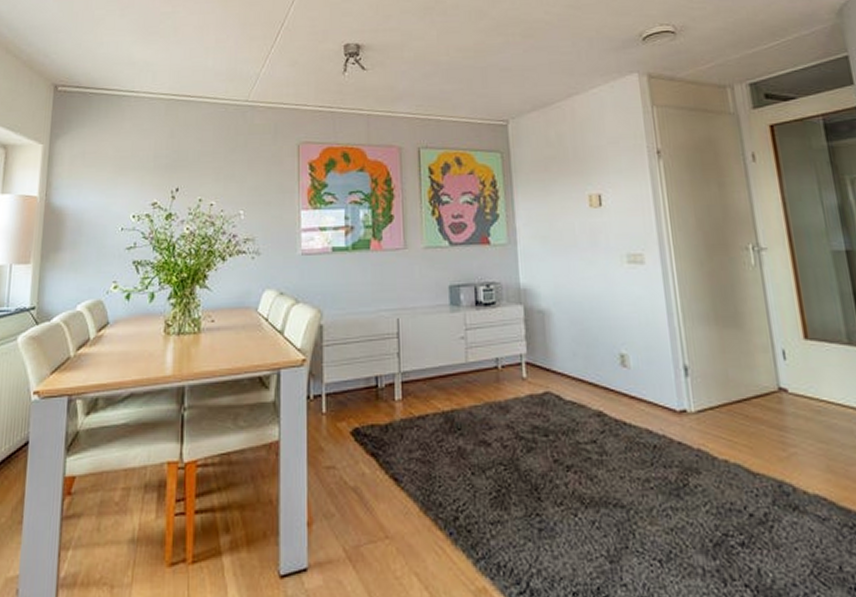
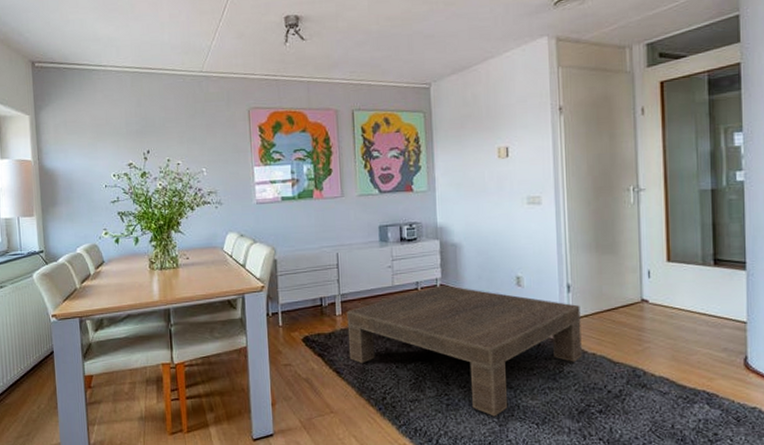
coffee table: none [408,362,711,549] -> present [347,284,582,417]

